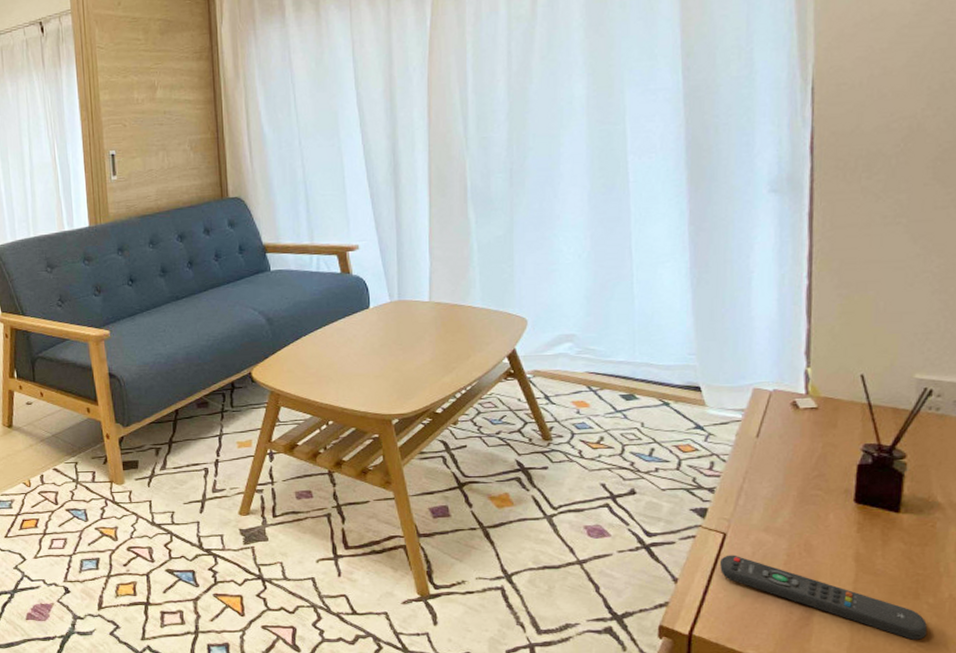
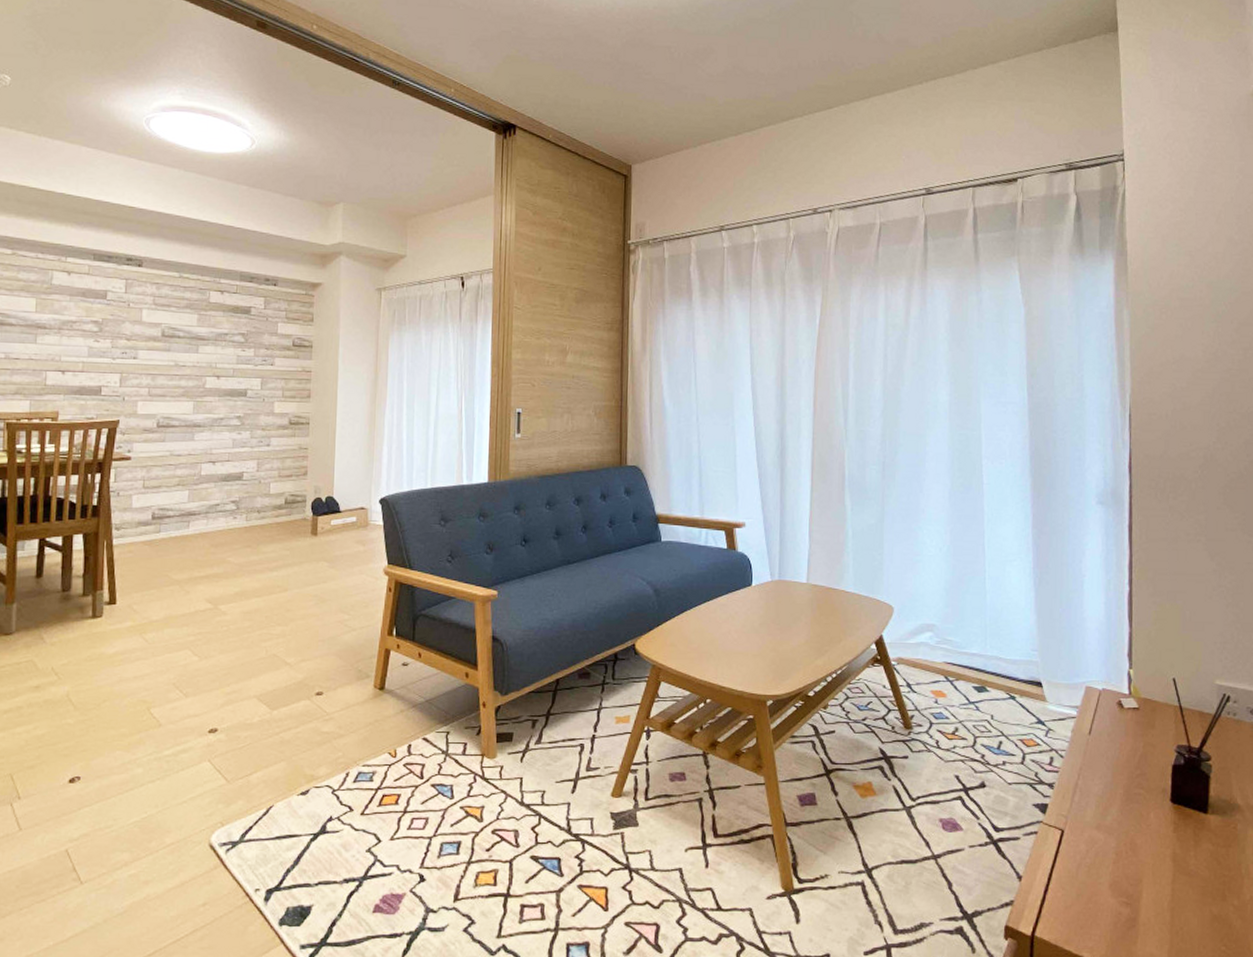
remote control: present [720,555,928,640] -> none [1059,852,1234,943]

